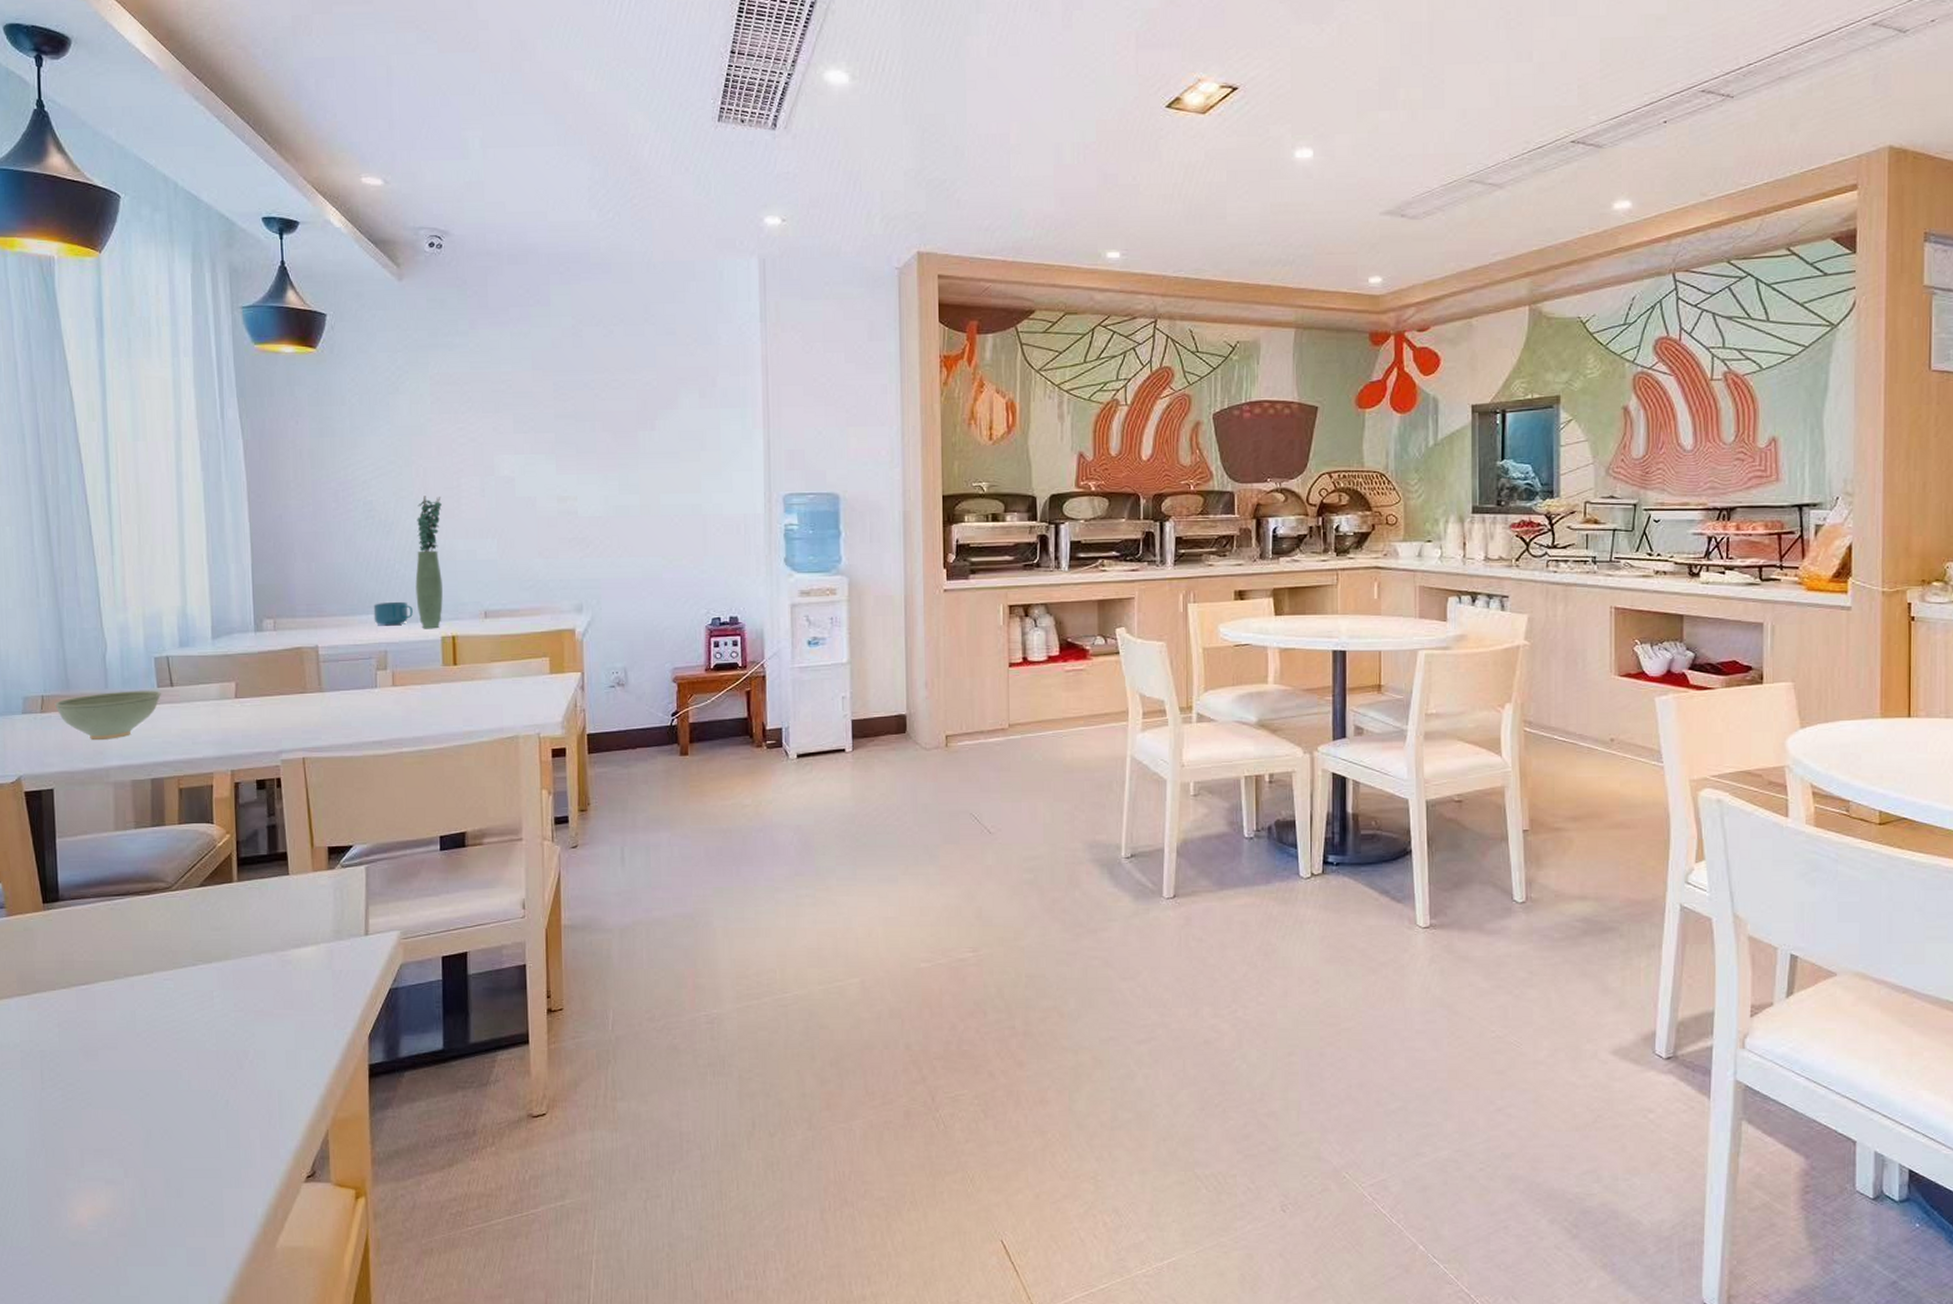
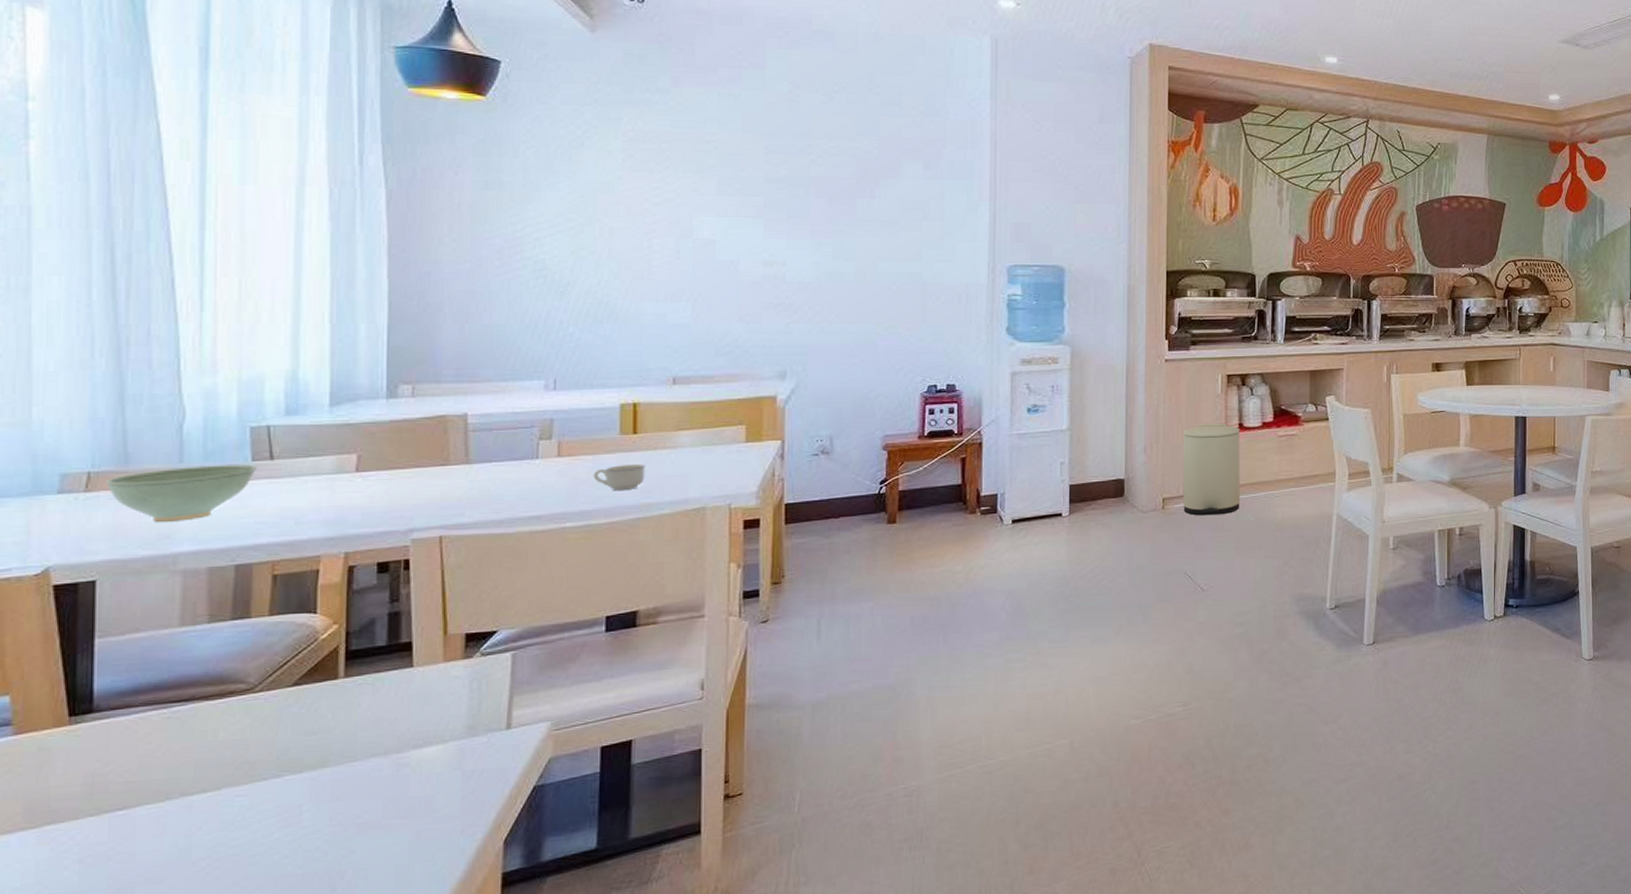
cup: present [373,601,413,626] -> none [539,366,587,392]
vase: present [415,496,443,629] -> none [592,256,629,396]
cup: none [422,693,466,719] -> present [593,463,645,491]
pedal bin: none [964,658,1026,755] -> present [1182,424,1240,516]

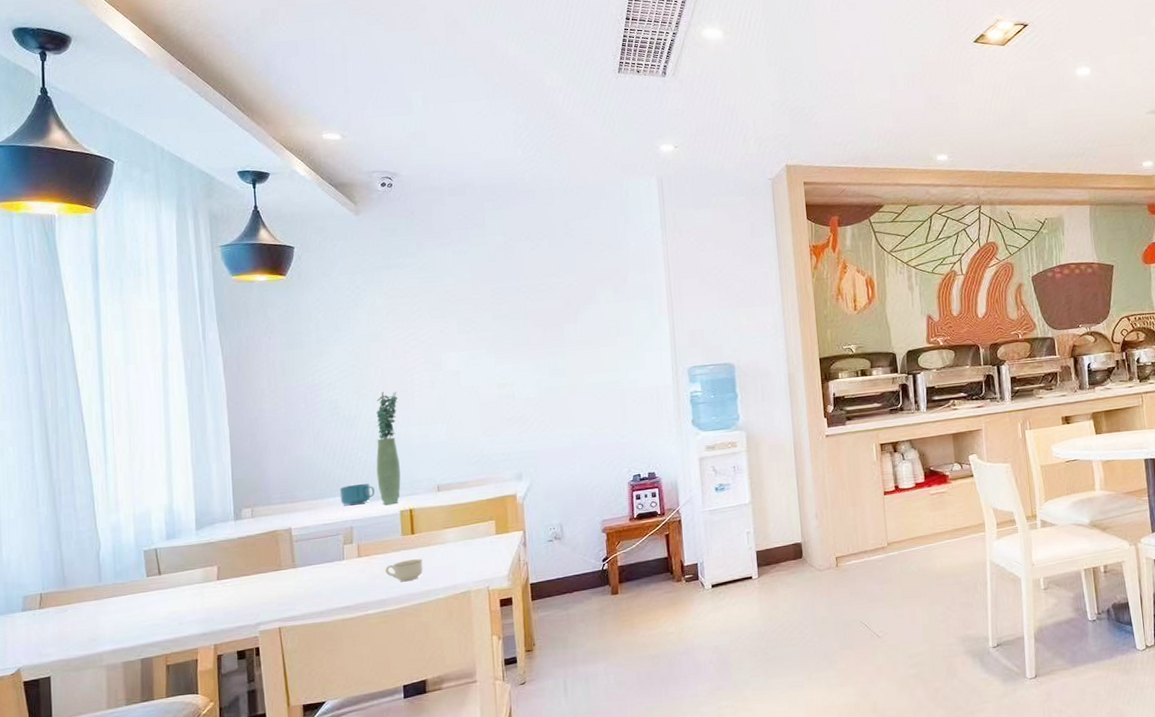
bowl: present [106,464,258,522] -> none [52,580,151,629]
cup: none [539,366,587,392] -> present [339,483,375,506]
vase: none [592,256,629,396] -> present [376,392,401,506]
pedal bin: present [1182,424,1240,516] -> none [847,487,903,571]

